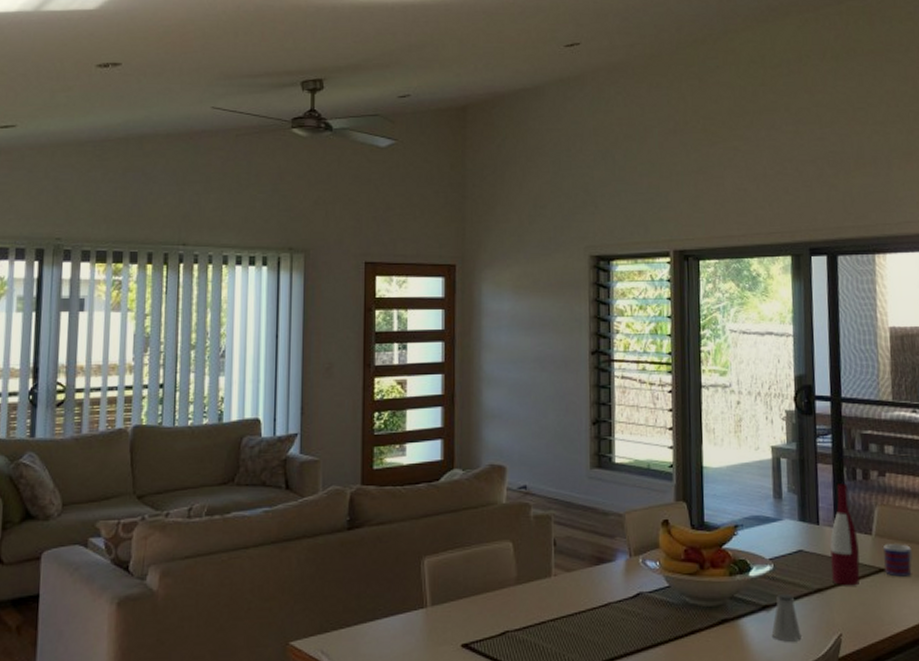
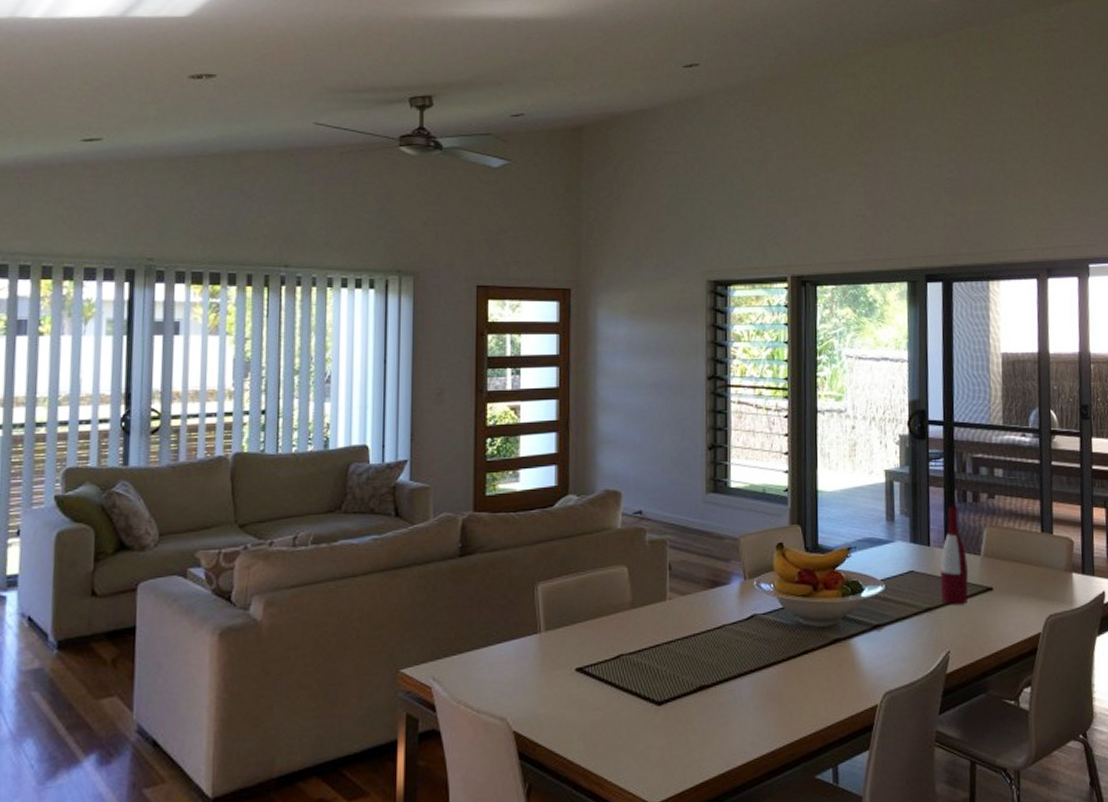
saltshaker: present [771,593,802,641] -> none [882,612,911,659]
mug: present [882,542,913,577] -> none [990,562,1020,595]

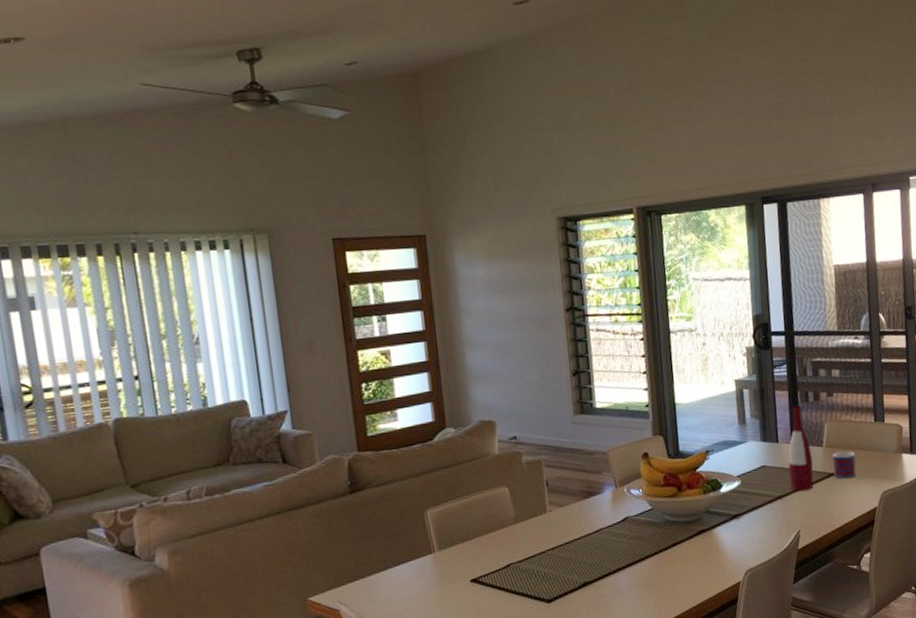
mug: none [990,562,1020,595] -> present [832,451,857,479]

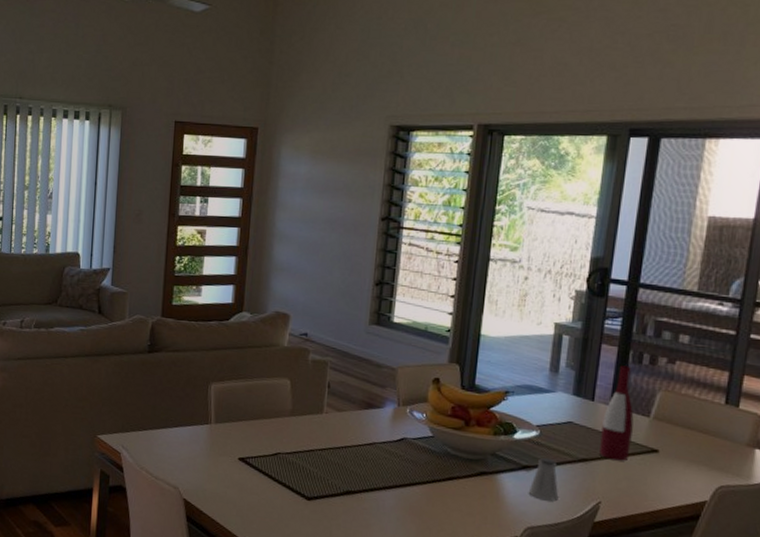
saltshaker: none [741,502,767,542] -> present [528,457,559,500]
mug: present [832,451,857,479] -> none [656,427,692,460]

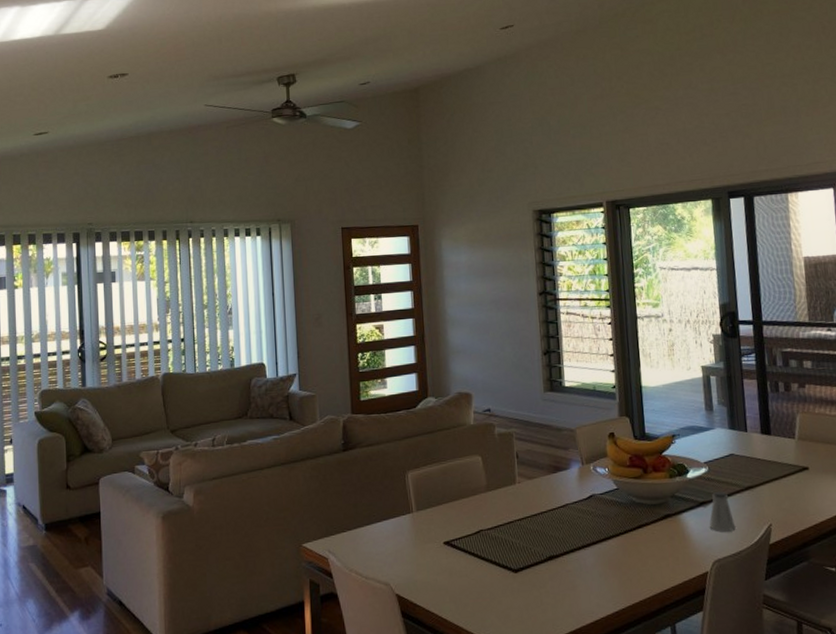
wine bottle: present [599,365,634,461] -> none [758,395,786,483]

